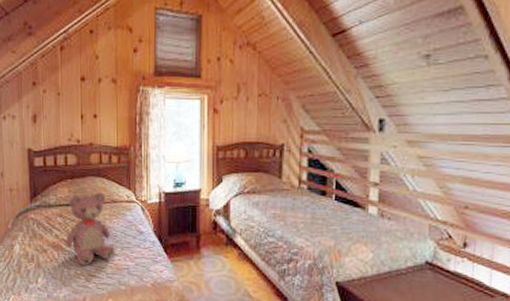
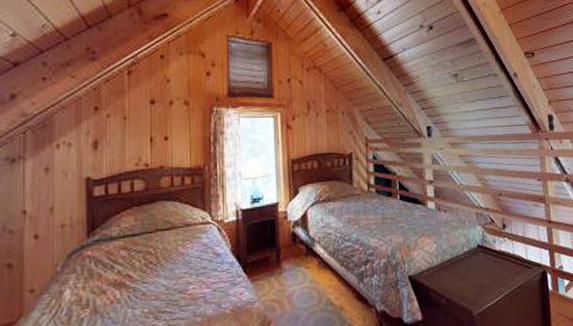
teddy bear: present [64,192,115,266] -> none [129,217,189,303]

